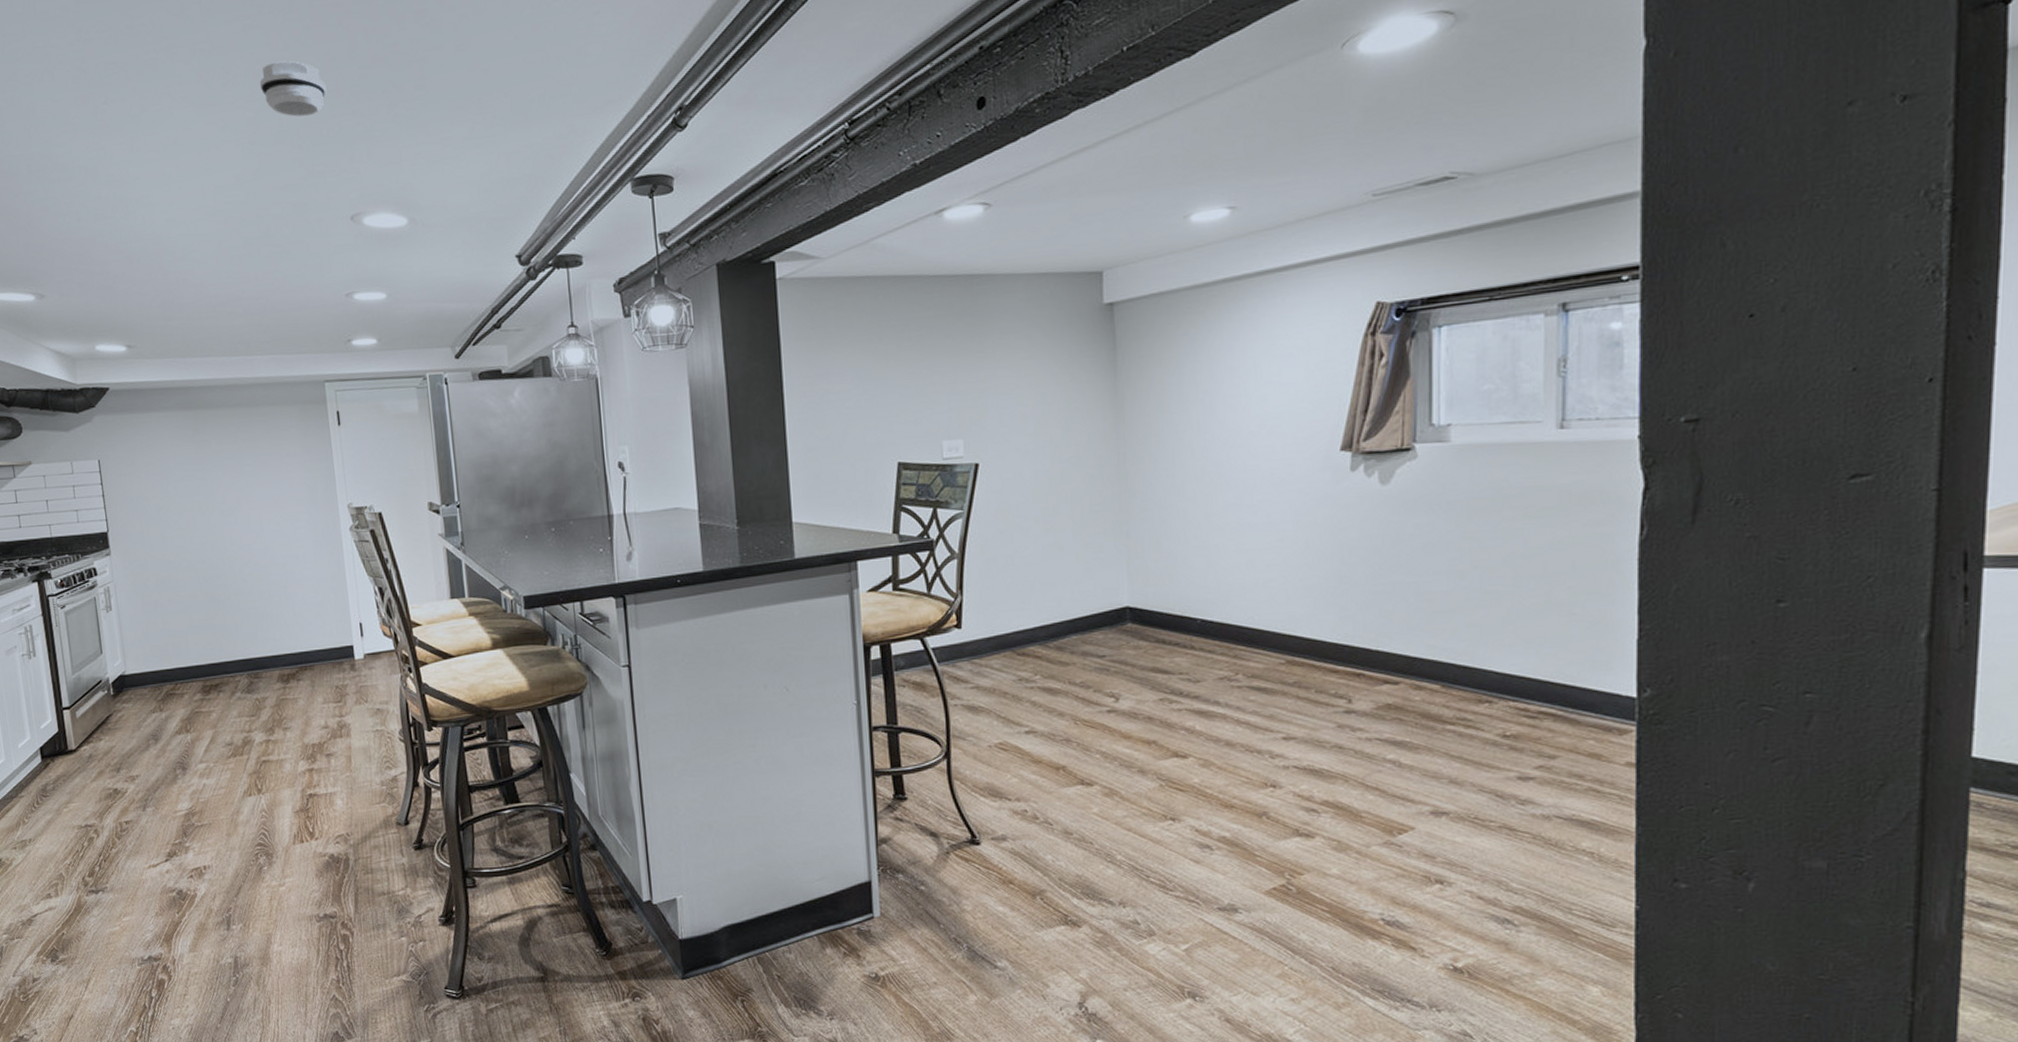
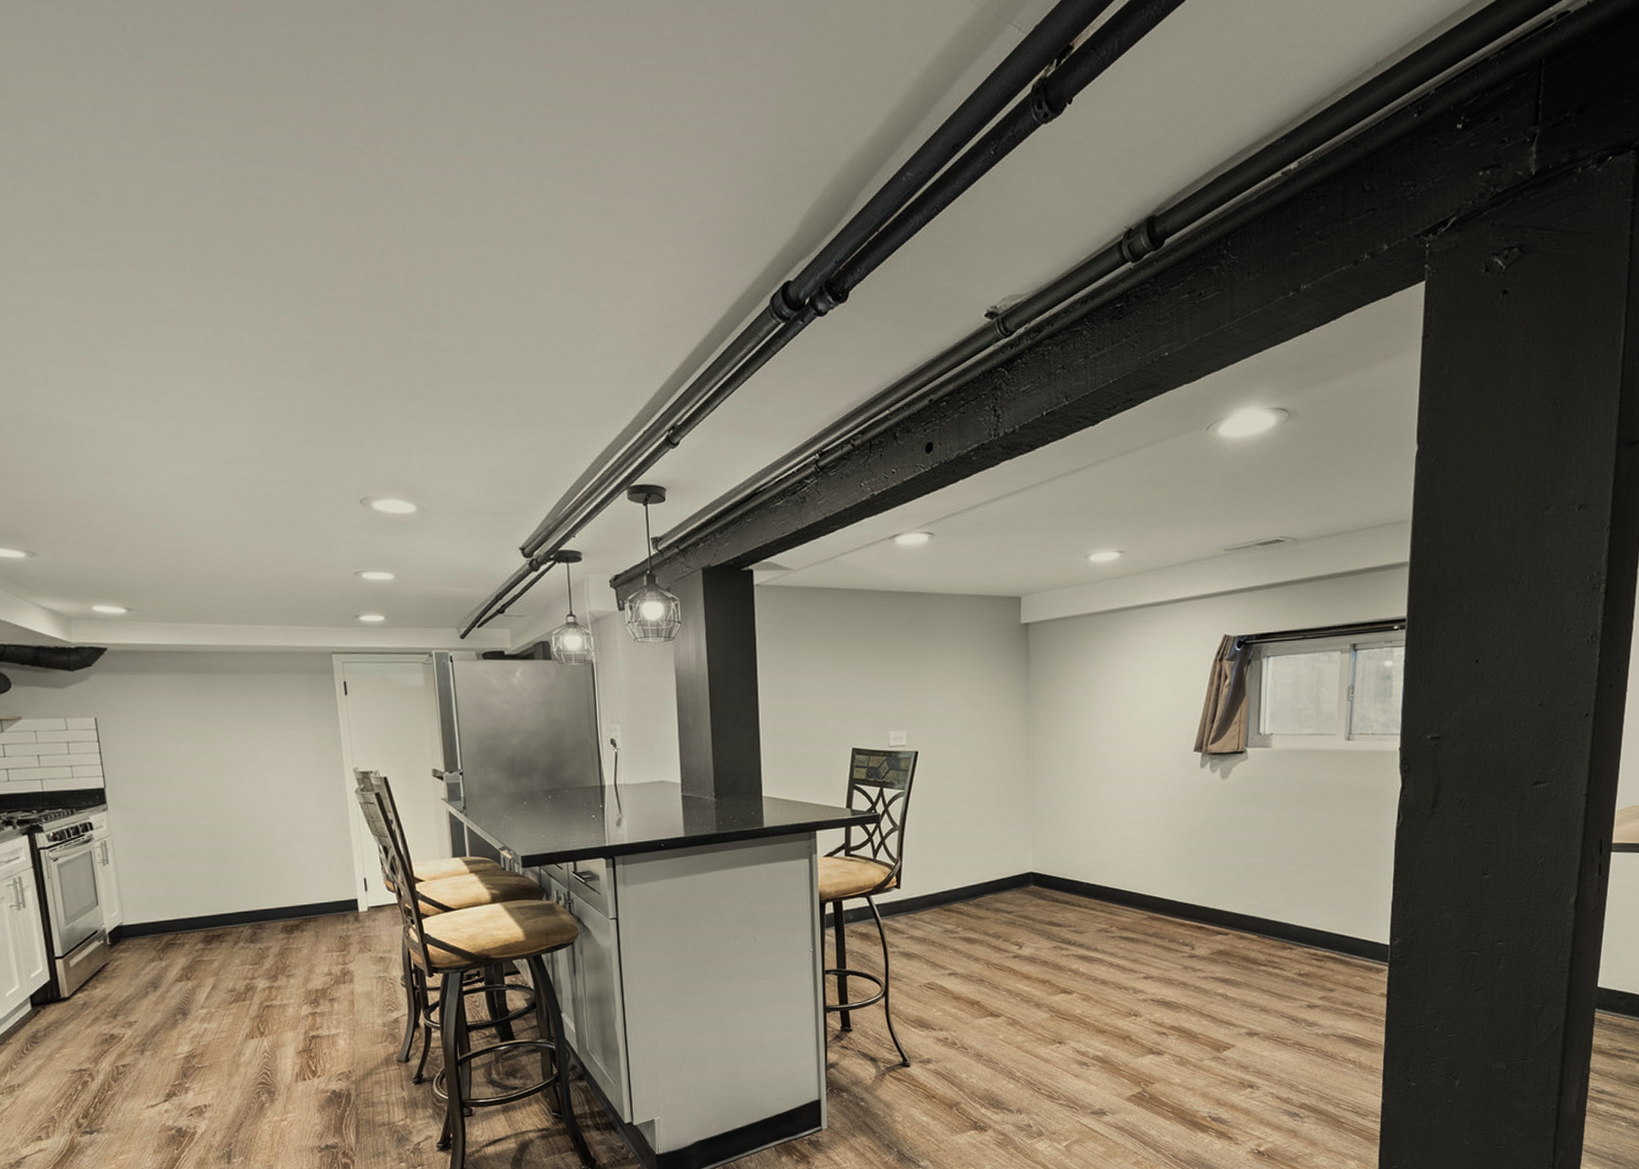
smoke detector: present [259,61,326,117] -> none [268,346,337,401]

